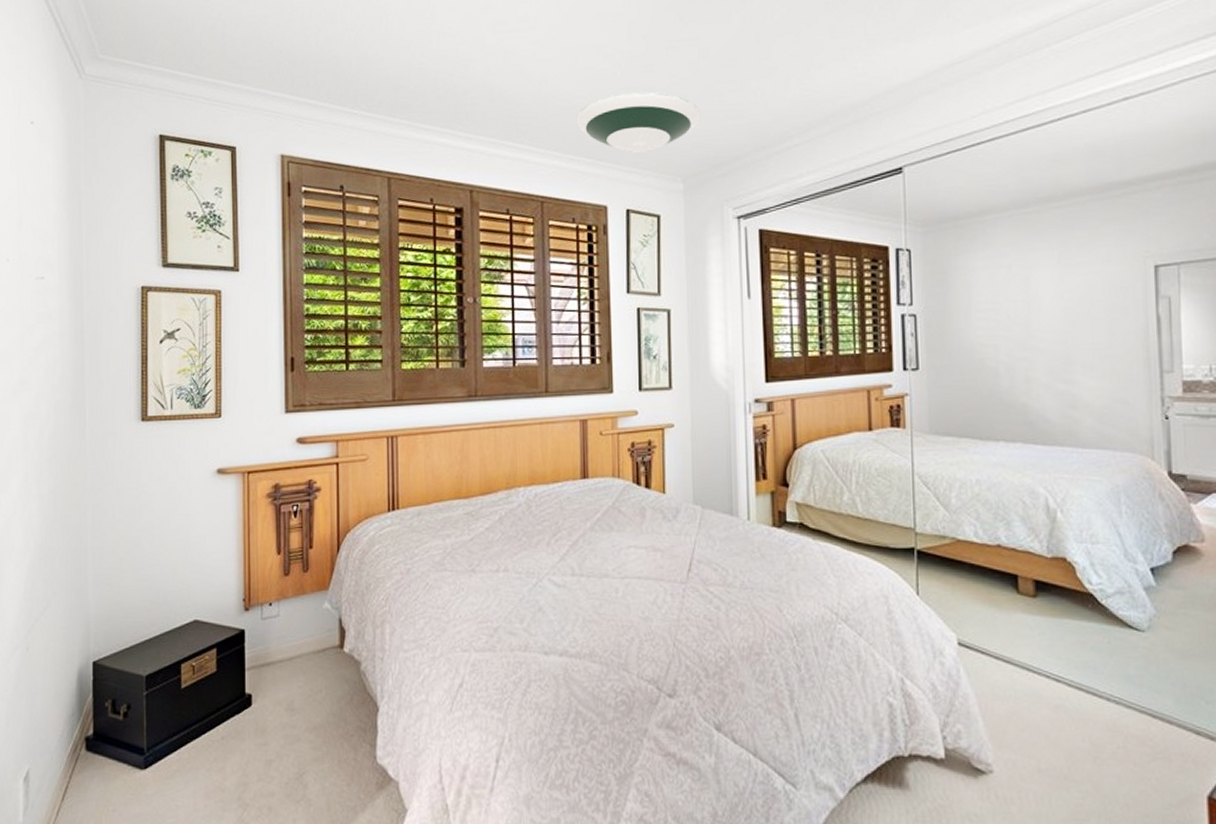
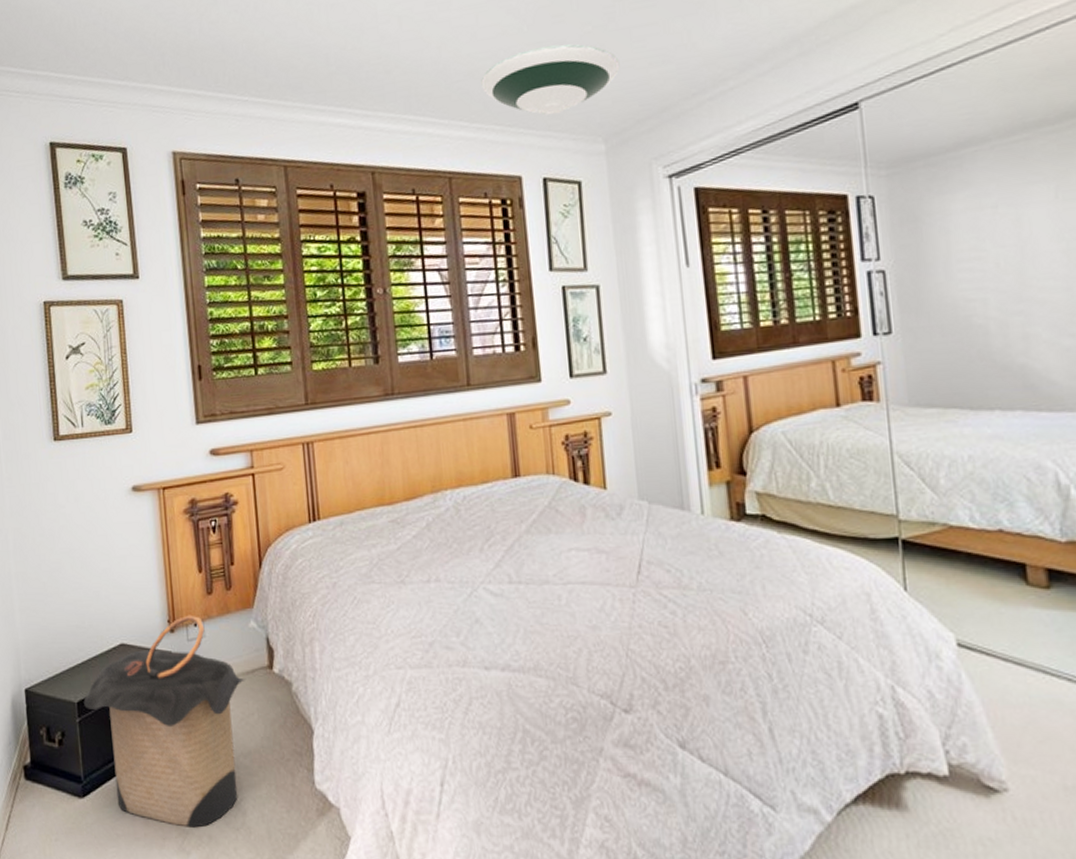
laundry hamper: none [152,594,317,800] -> present [84,614,247,828]

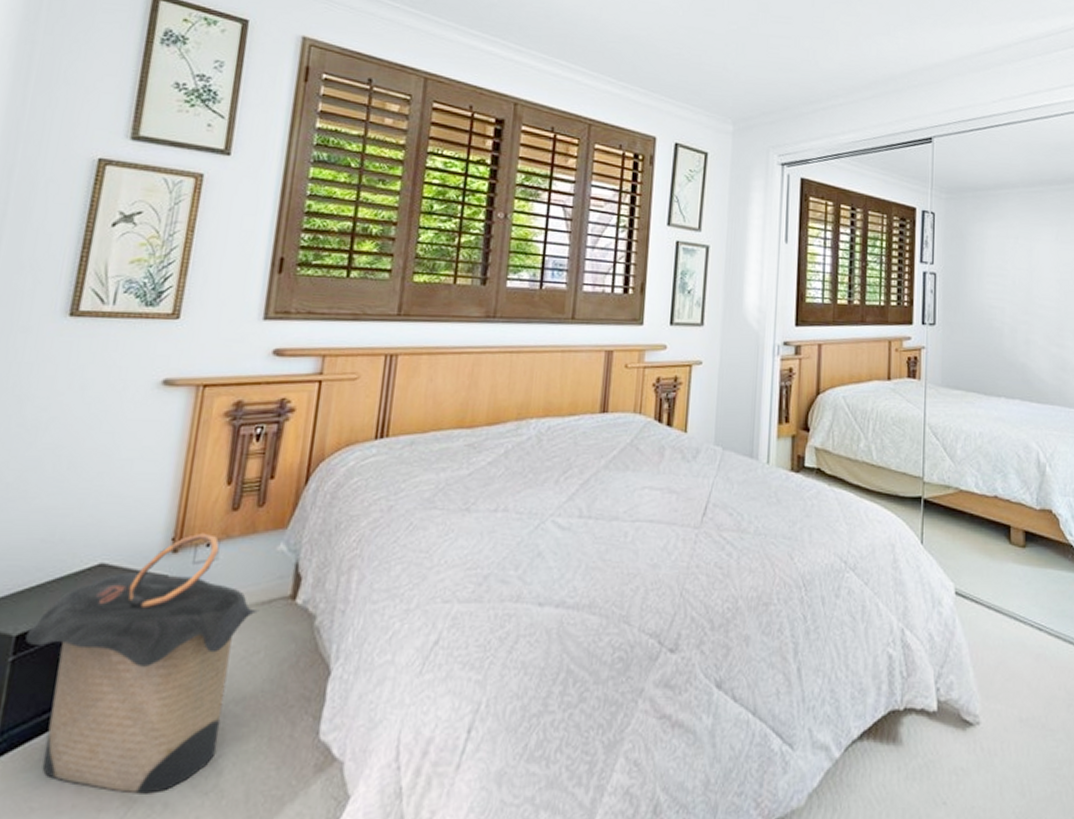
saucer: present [481,44,620,116] -> none [633,31,756,91]

